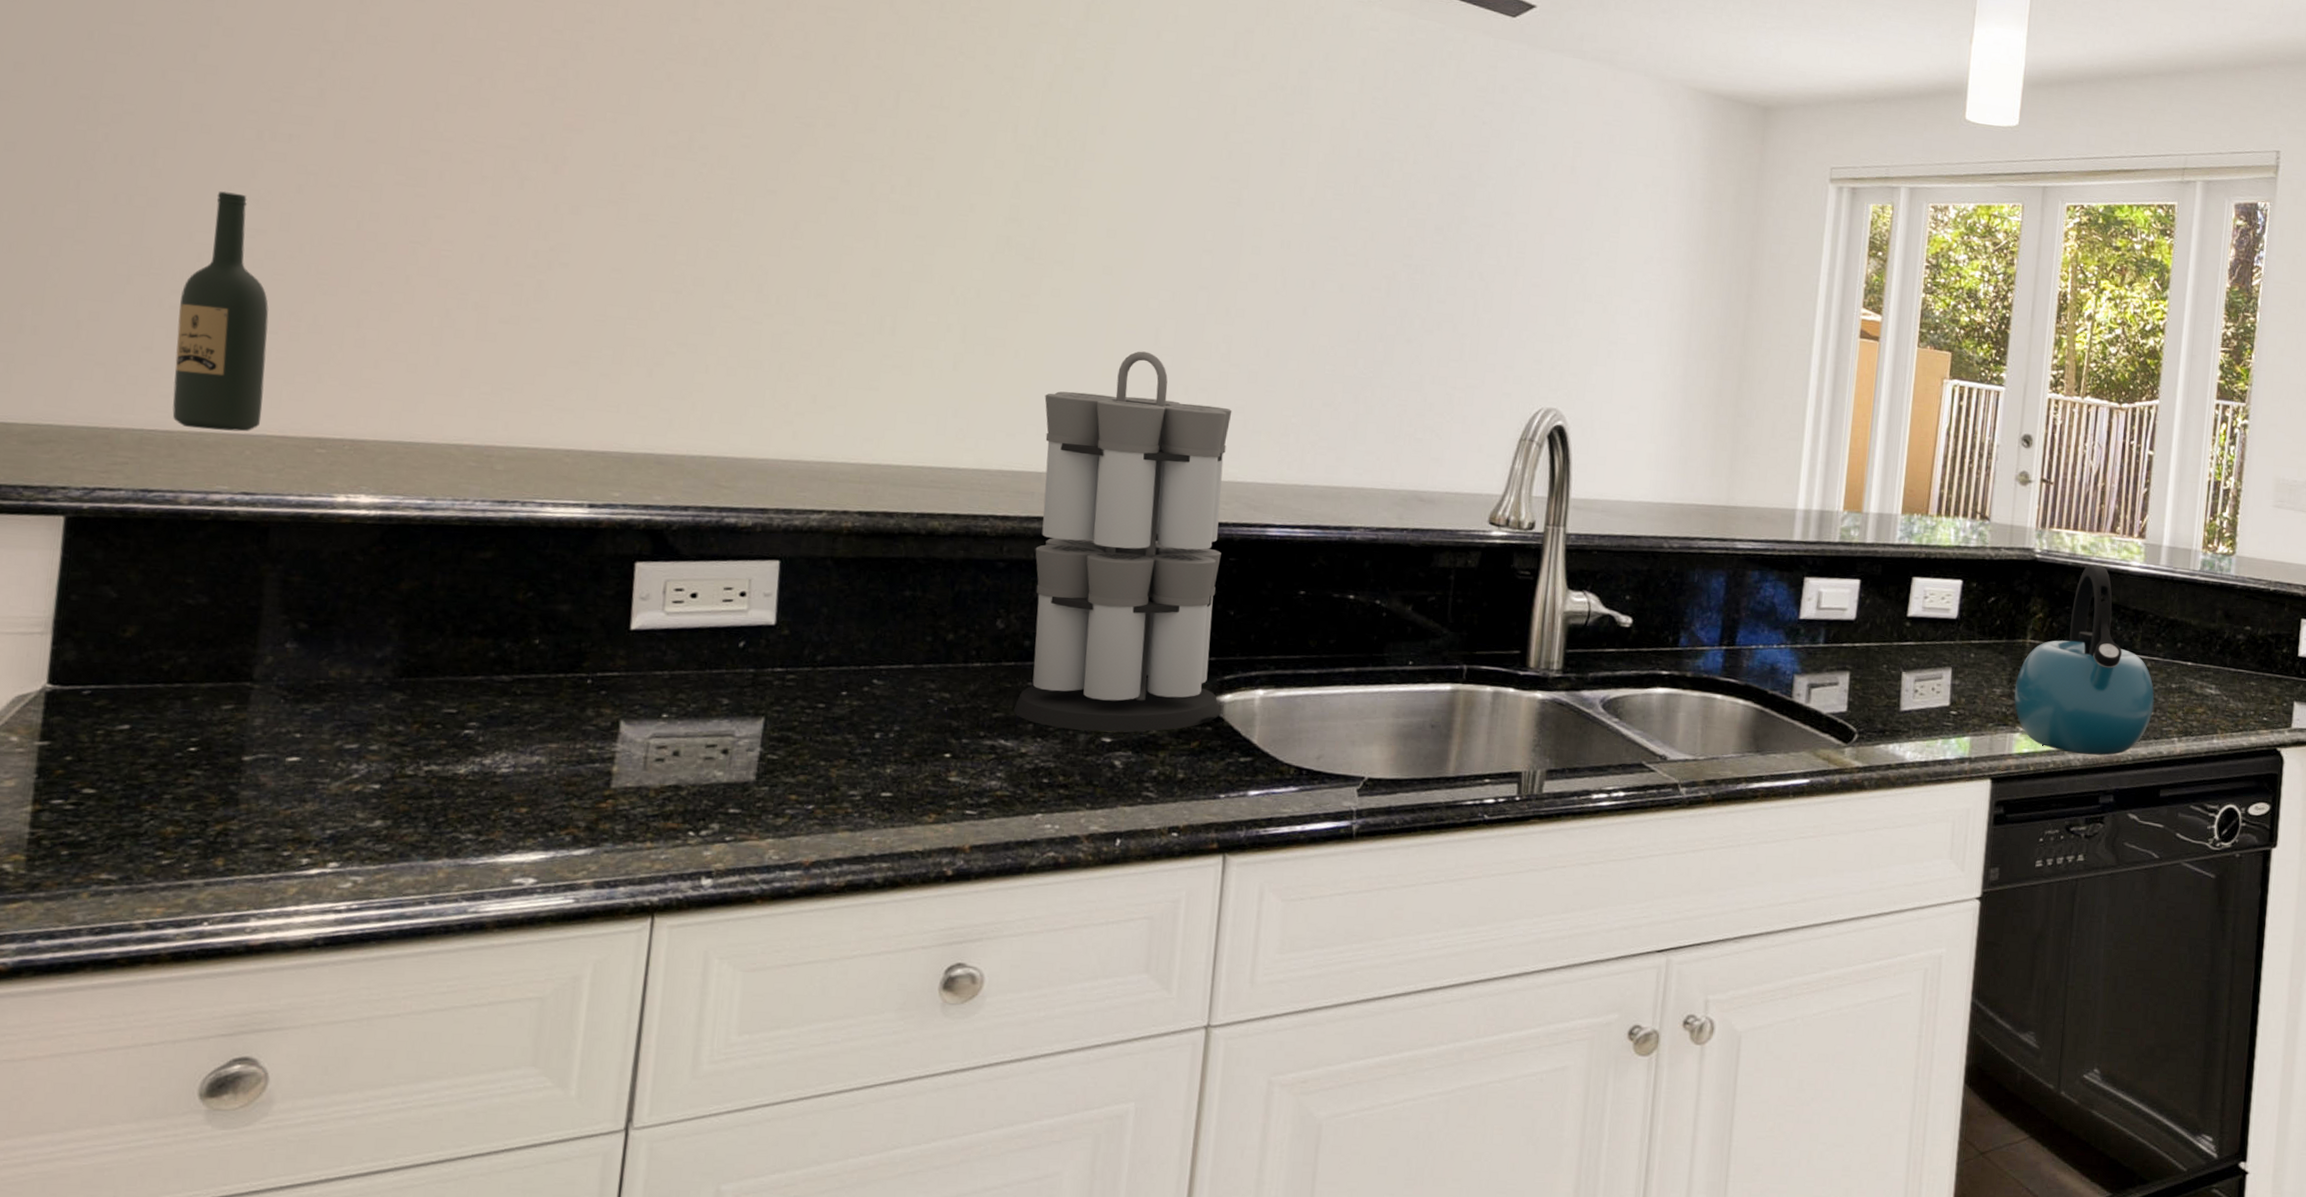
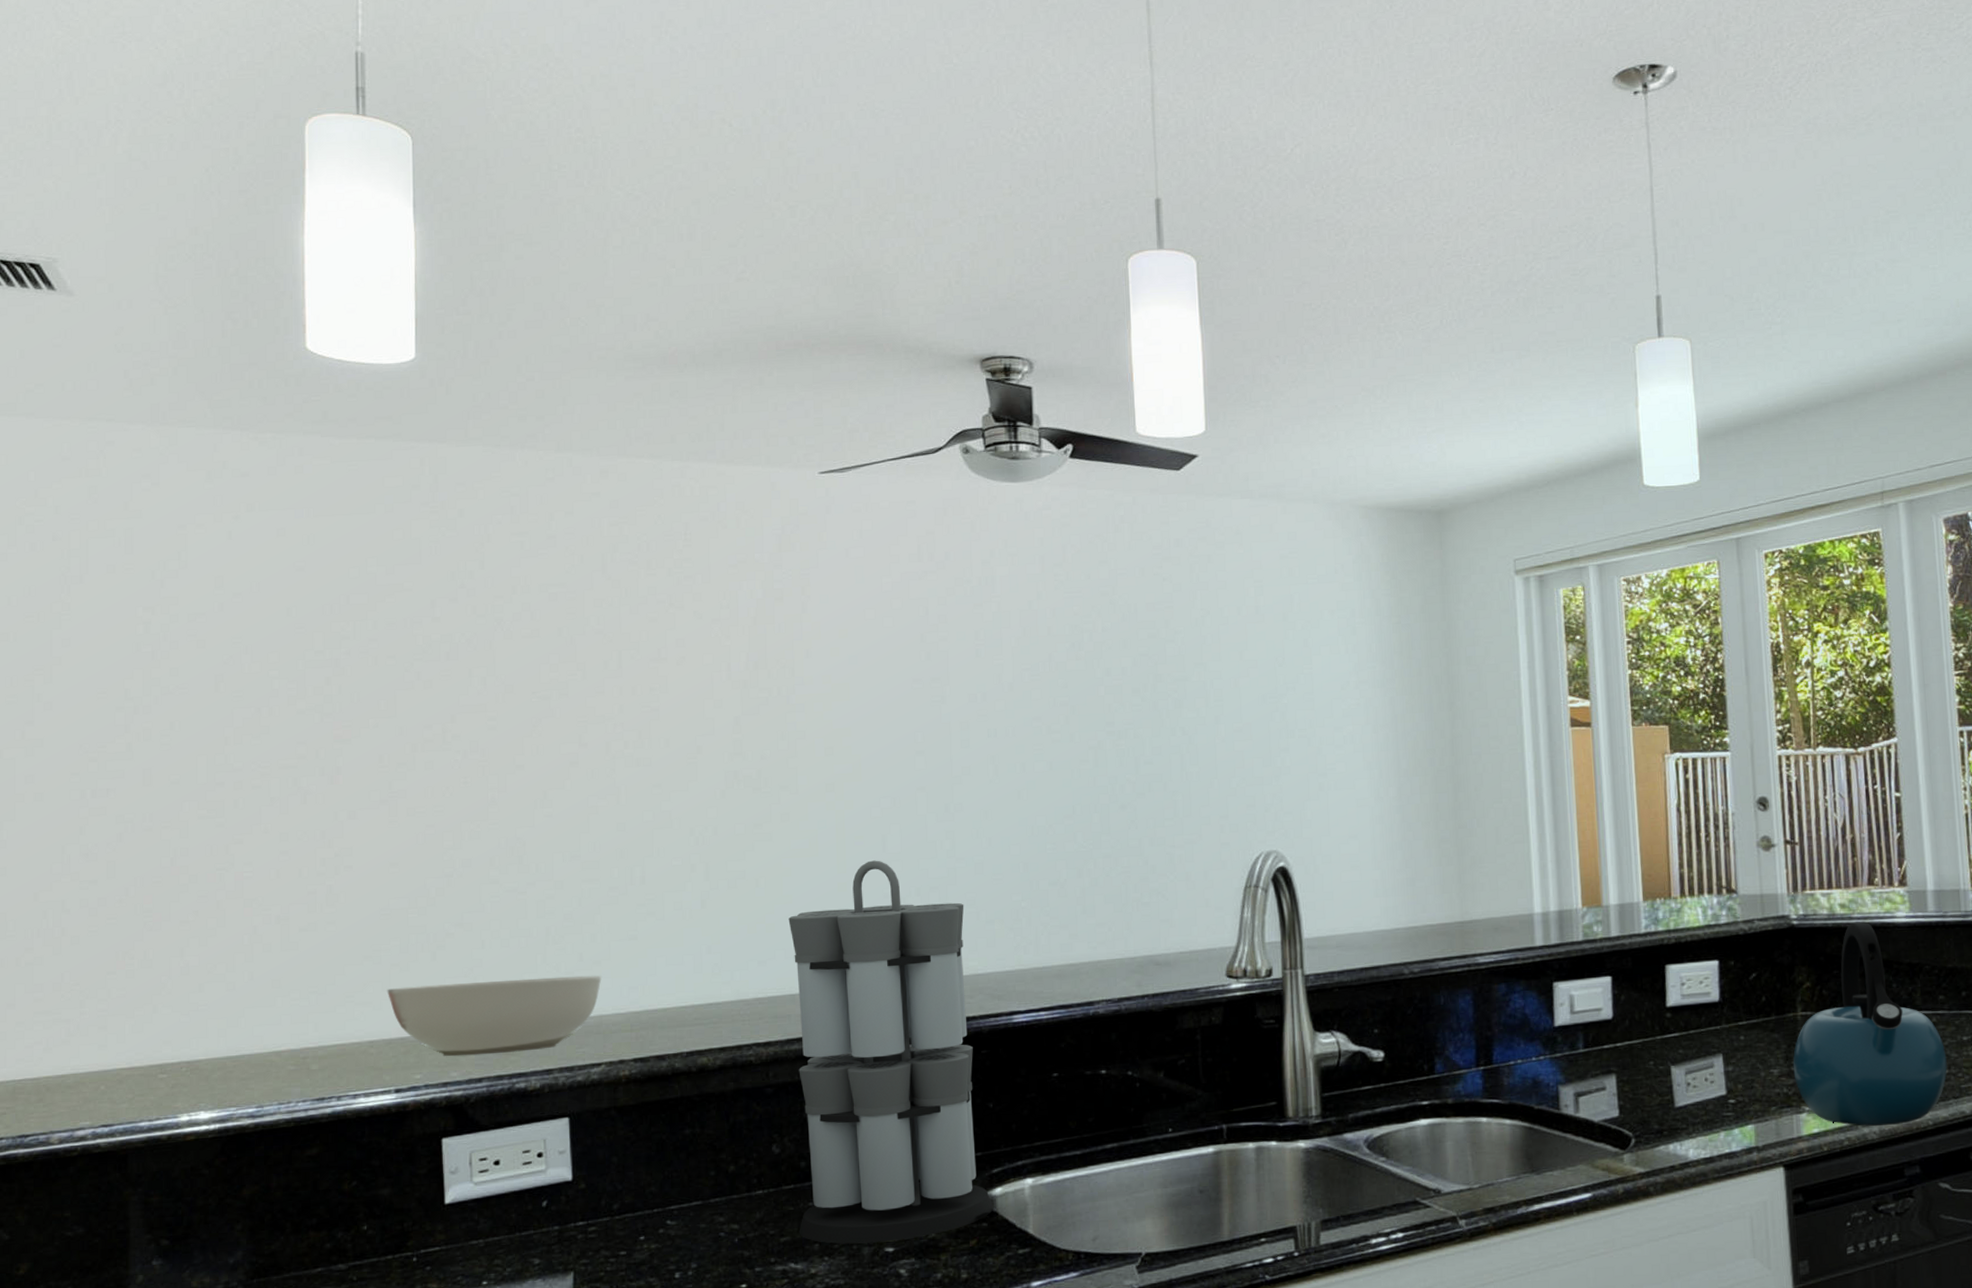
wine bottle: present [172,191,269,432] -> none [33,850,111,1073]
bowl: none [591,398,835,488] -> present [386,975,602,1057]

